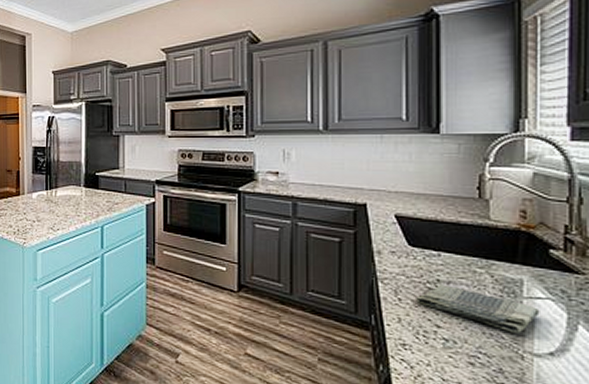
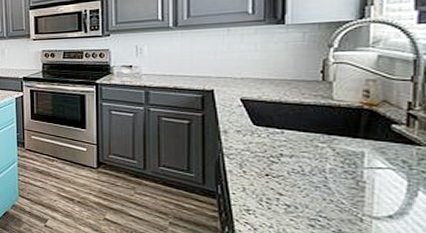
dish towel: present [416,284,540,333] -> none [260,158,380,199]

